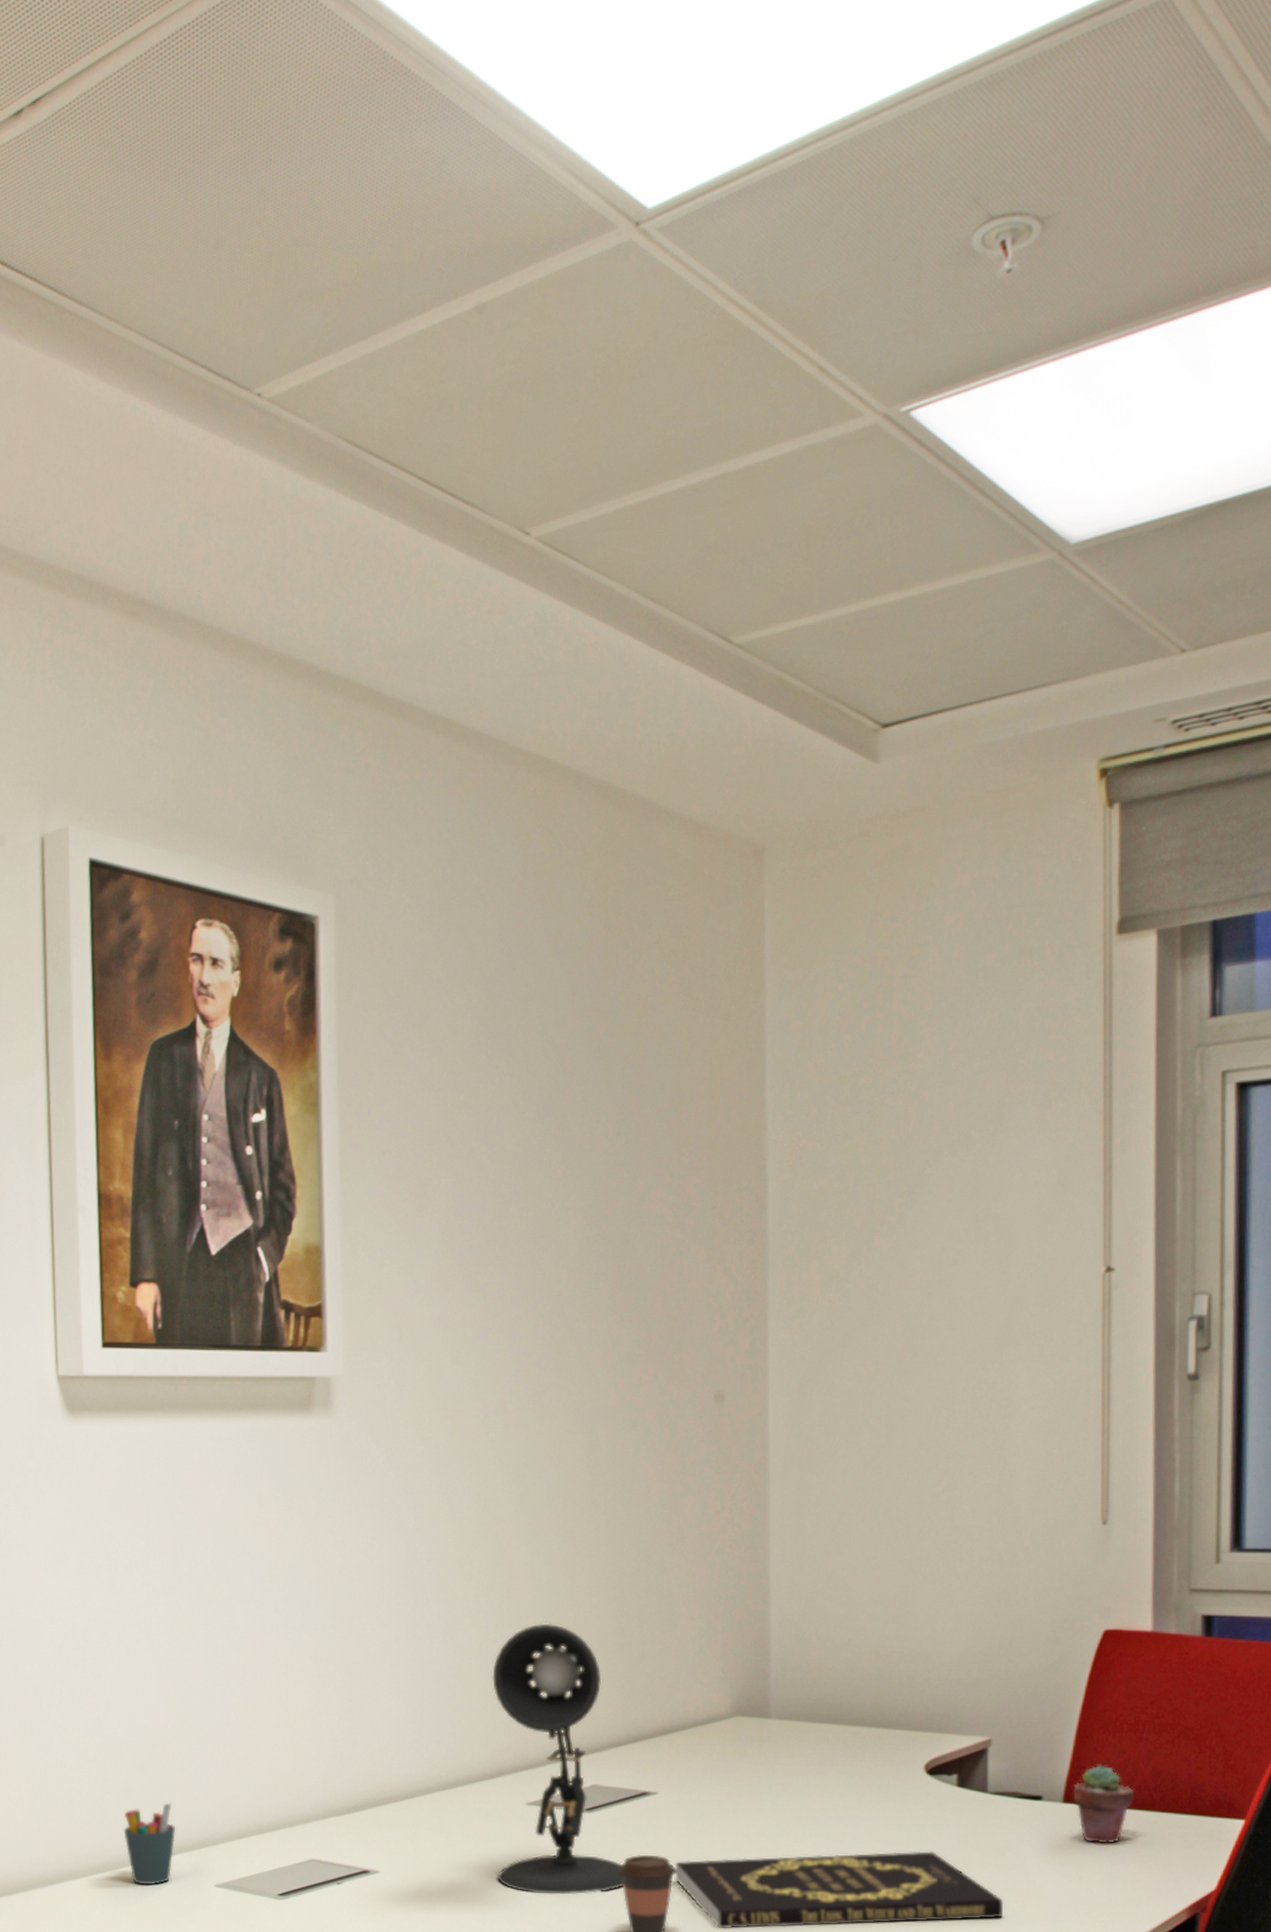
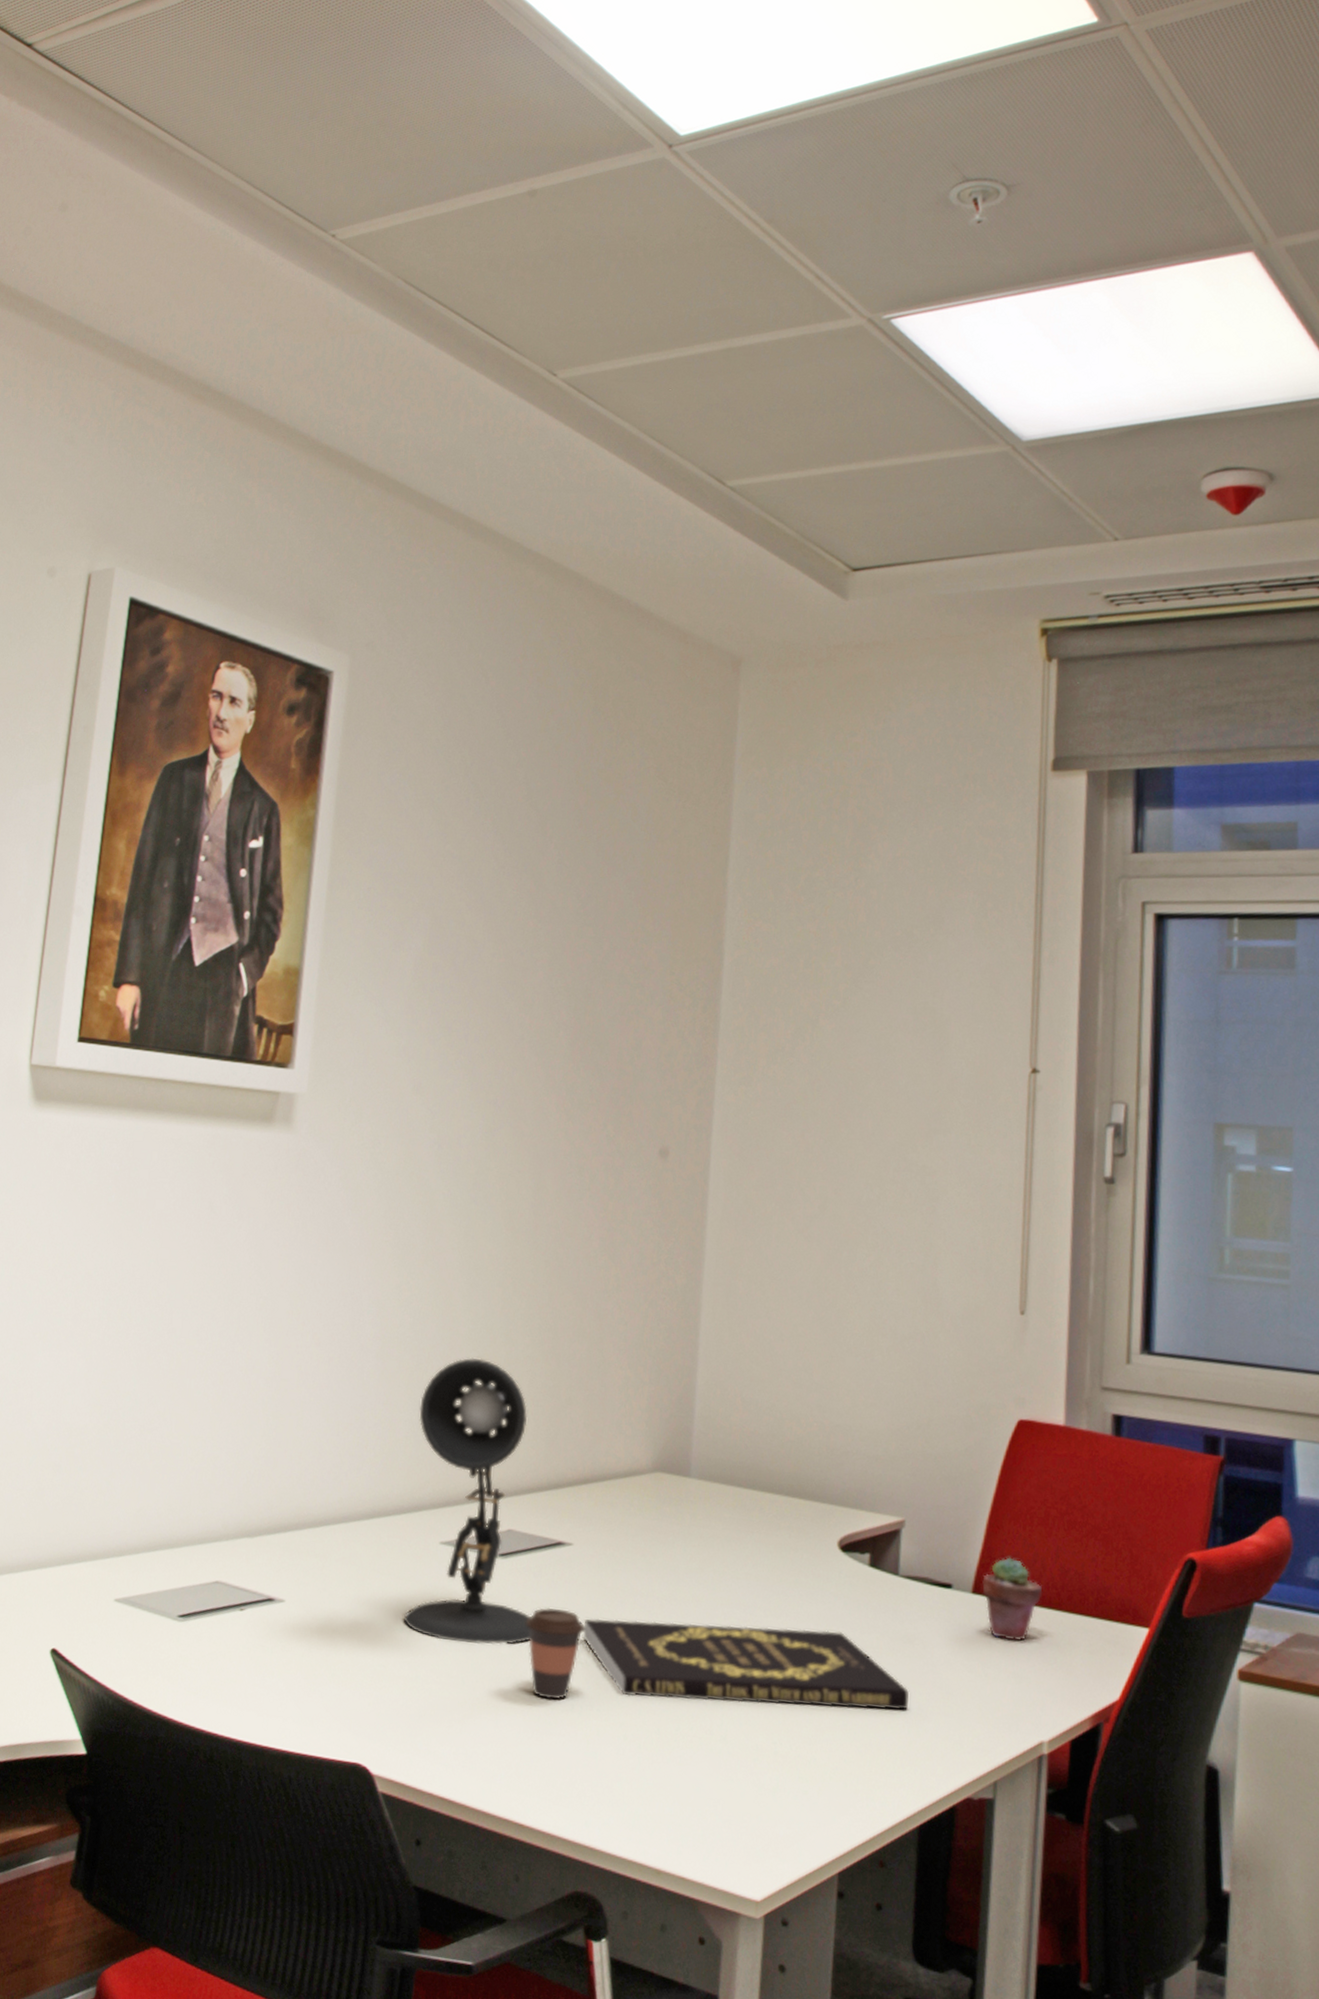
pen holder: present [123,1803,176,1886] -> none [28,1506,83,1594]

